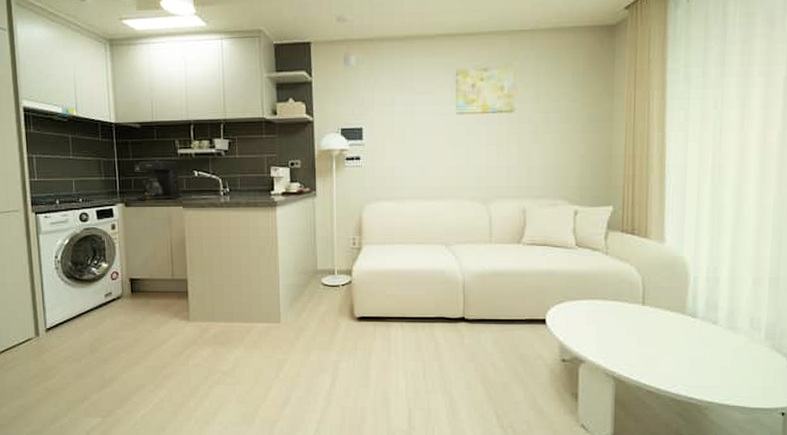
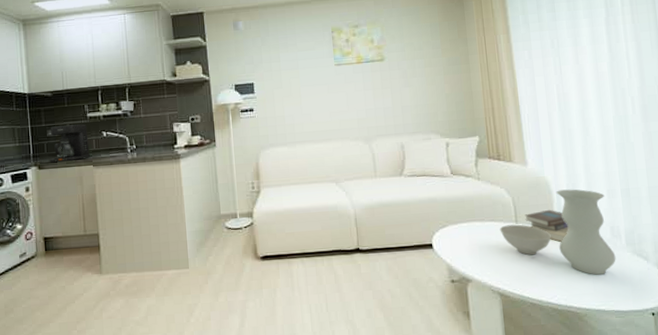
bowl: none [623,306,682,341] -> present [499,224,552,256]
books: none [653,293,703,329] -> present [525,209,570,242]
vase: none [688,273,751,368] -> present [556,189,616,275]

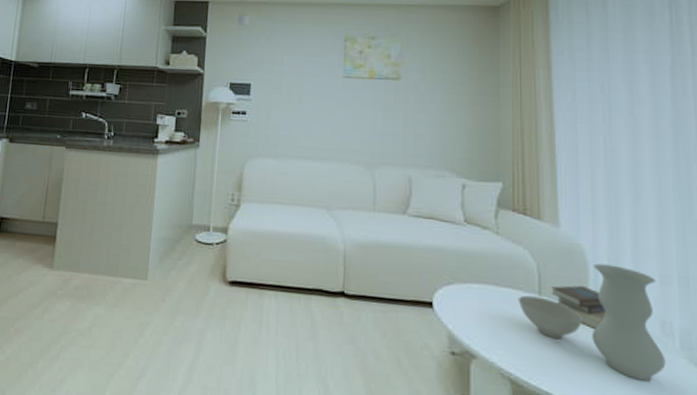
coffee maker: present [50,124,91,163] -> none [22,99,67,139]

